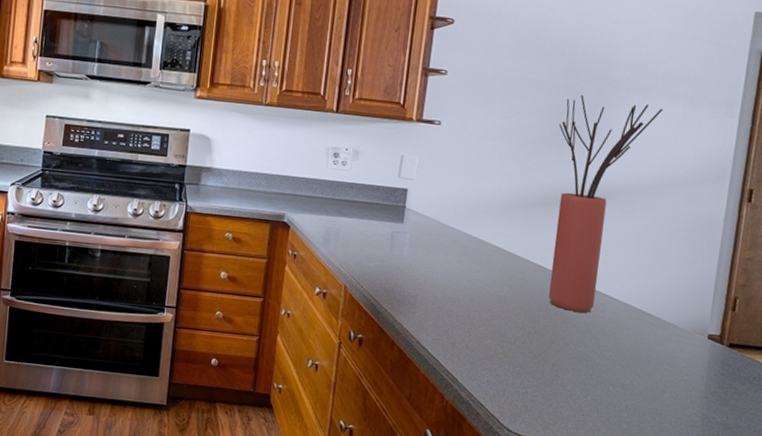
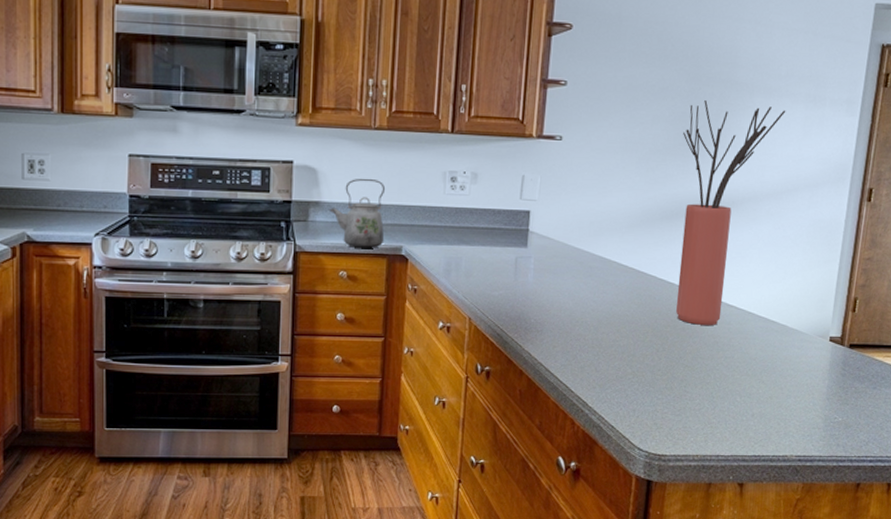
kettle: none [219,149,273,214] -> present [329,178,386,248]

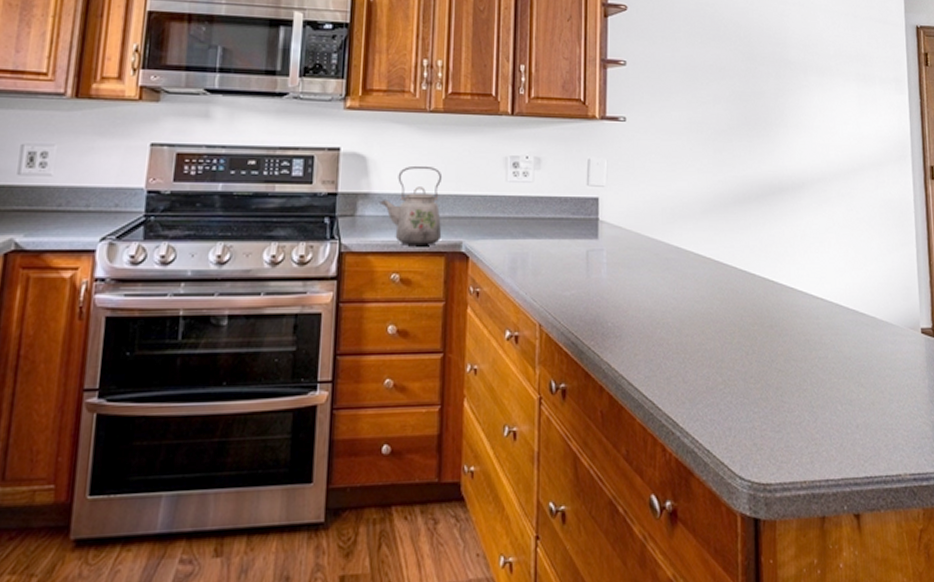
vase: present [675,100,786,325] -> none [745,80,840,321]

